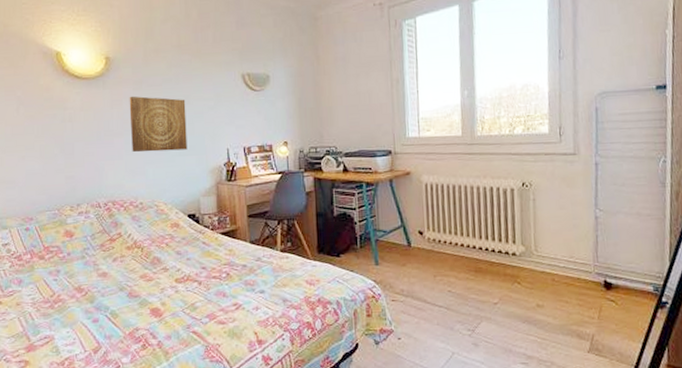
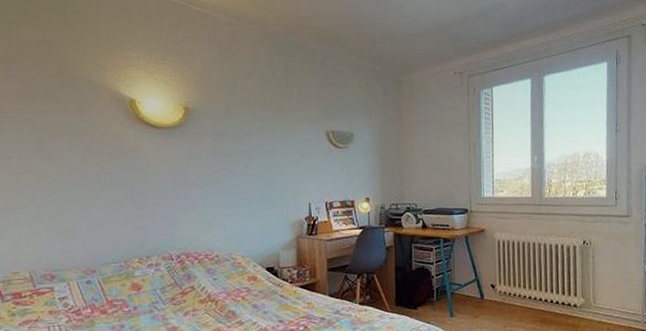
wall art: present [129,96,187,152] -> none [208,147,268,205]

